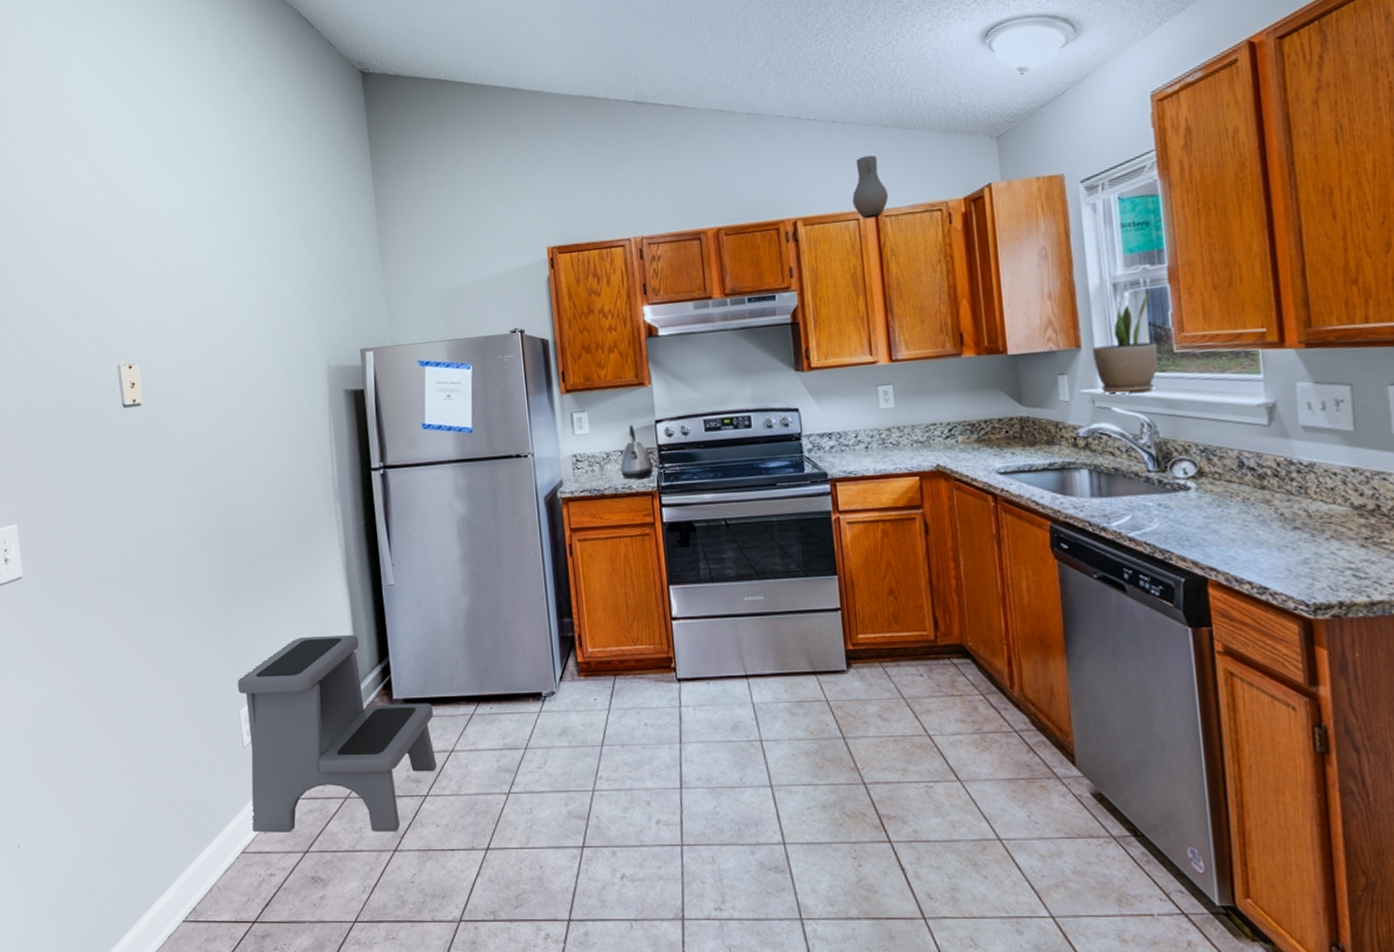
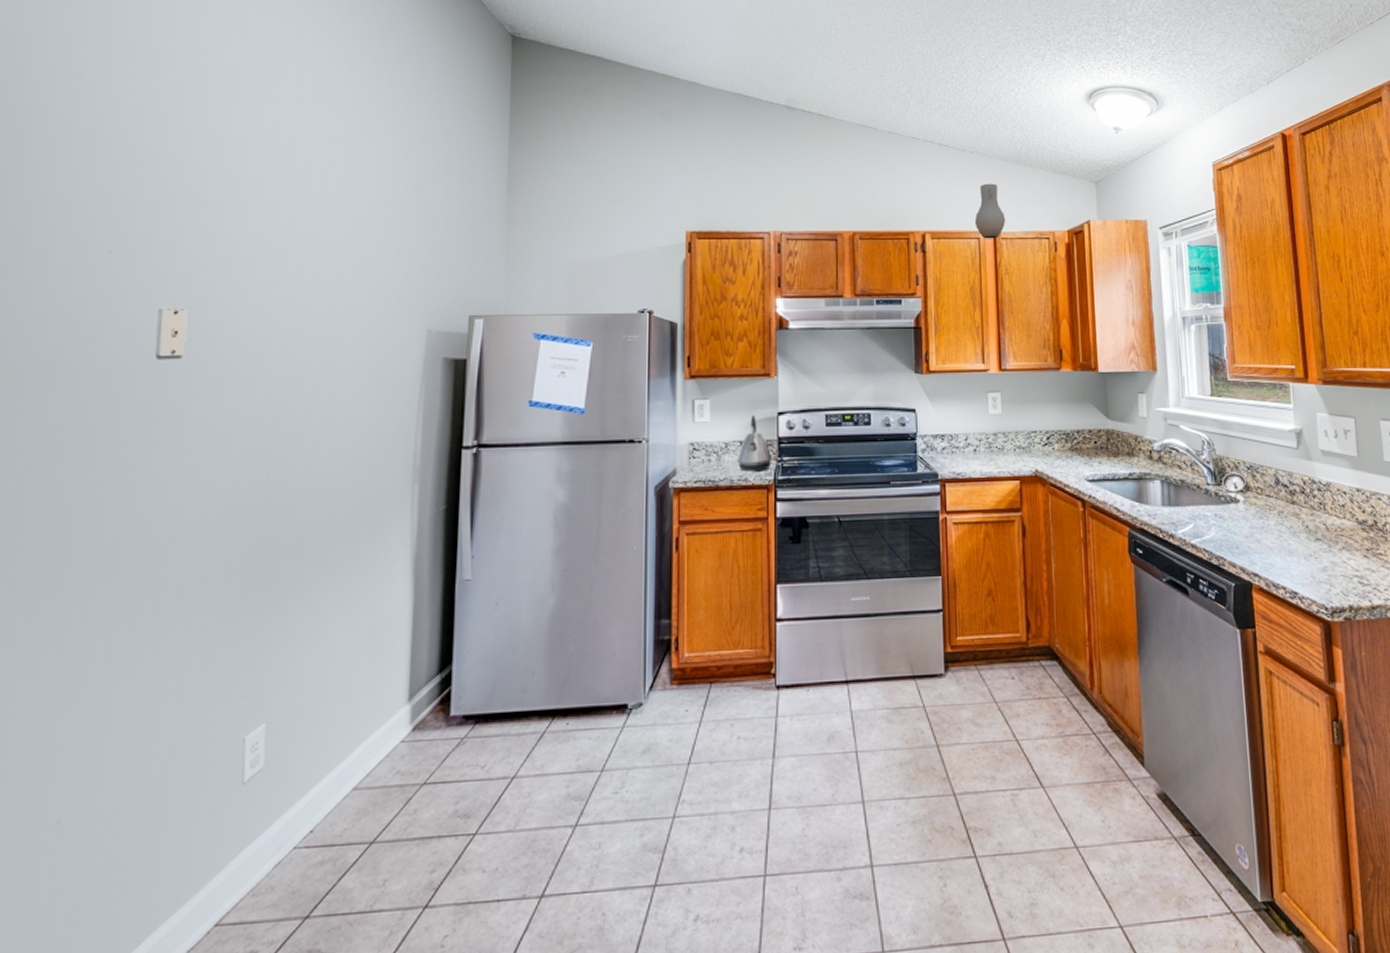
step stool: present [237,634,437,833] -> none [235,638,497,897]
potted plant: present [1093,293,1159,394] -> none [1166,328,1216,413]

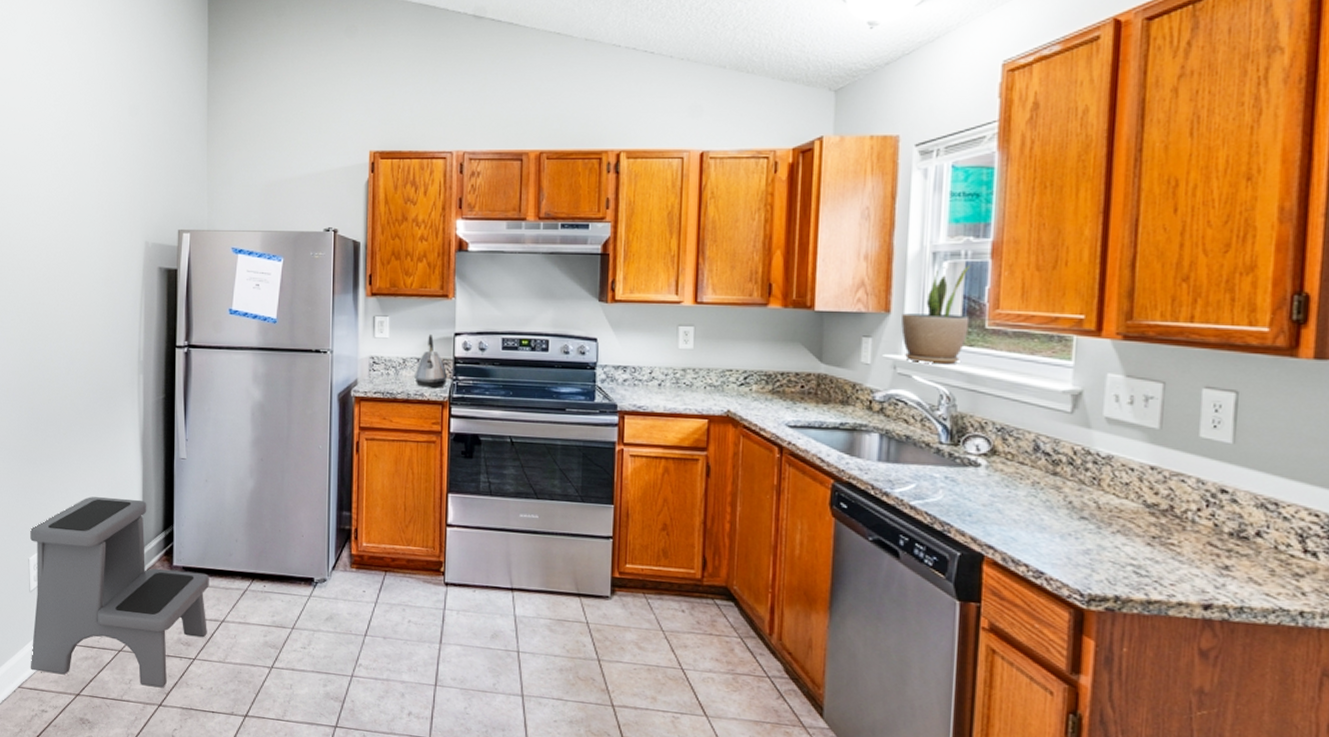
step stool: none [235,638,497,897] -> present [30,497,209,688]
vase: present [974,183,1006,239] -> none [678,94,717,159]
potted plant: none [1166,328,1216,413] -> present [901,266,971,364]

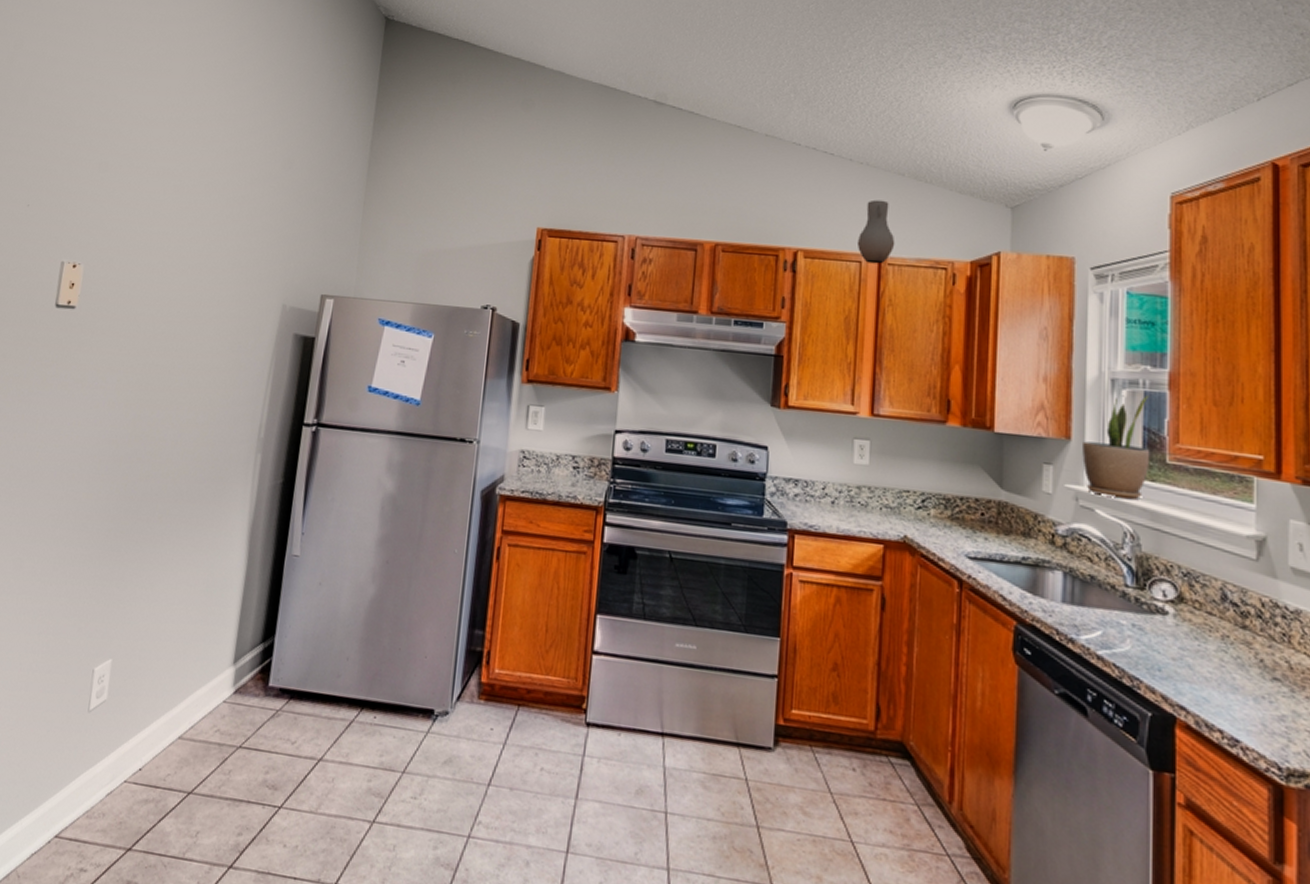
step stool: present [30,497,209,688] -> none [73,595,310,844]
kettle: present [414,333,448,388] -> none [568,429,605,491]
vase: none [678,94,717,159] -> present [856,199,895,264]

